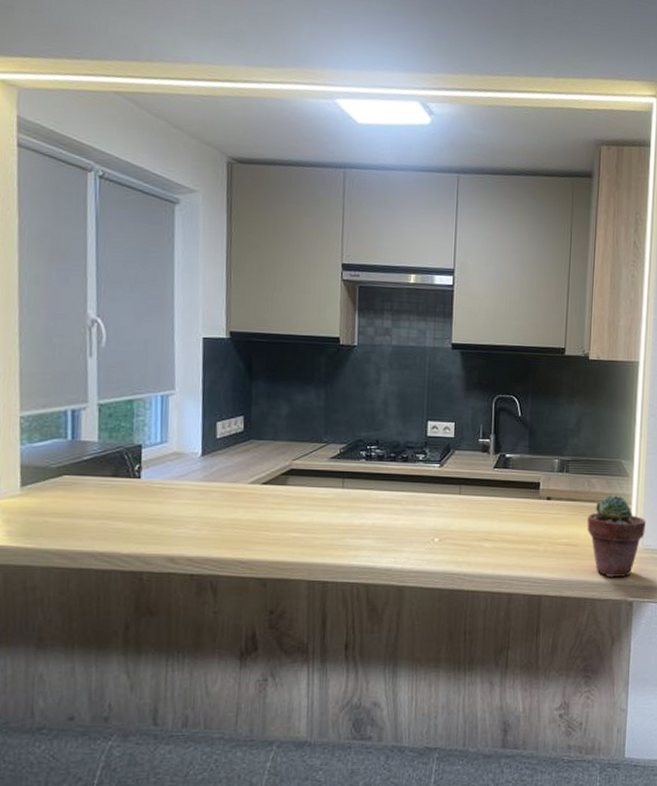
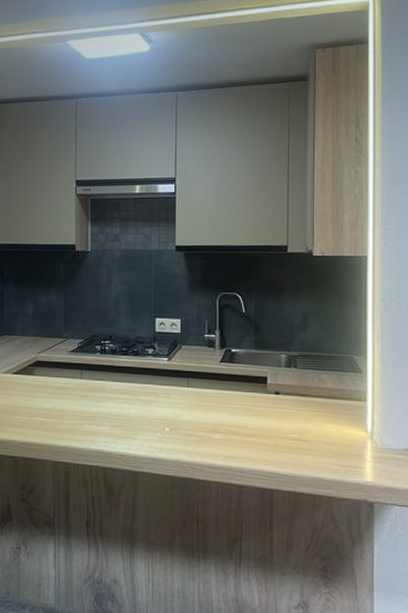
potted succulent: present [587,495,646,578] -> none [319,391,384,477]

